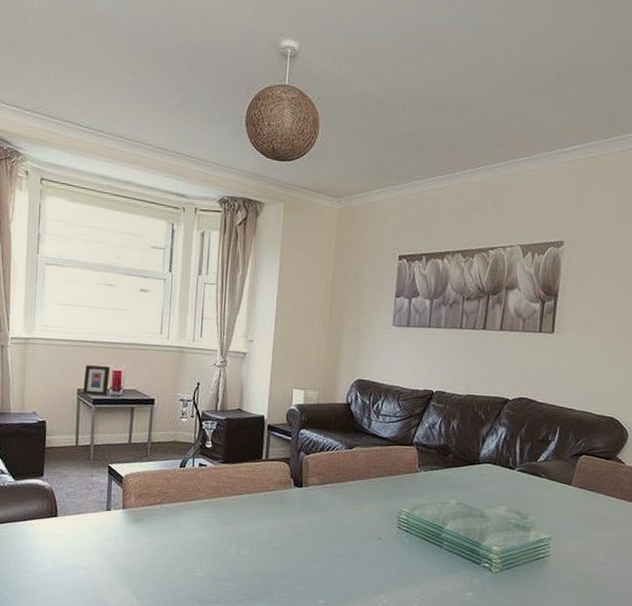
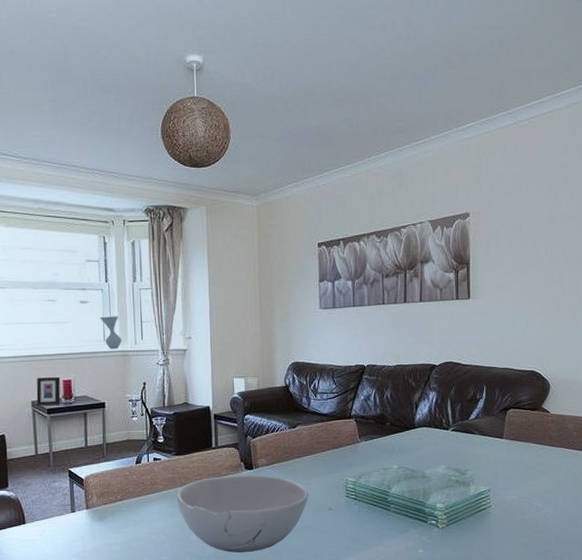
decorative vase: none [158,307,179,345] -> present [99,316,122,350]
bowl: none [219,490,359,574] -> present [177,475,309,553]

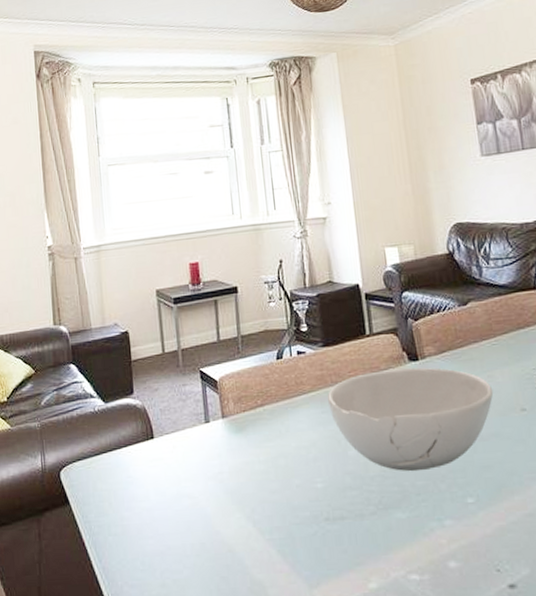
picture frame: present [36,377,61,406] -> none [161,260,188,295]
decorative vase: present [99,316,122,350] -> none [226,185,252,224]

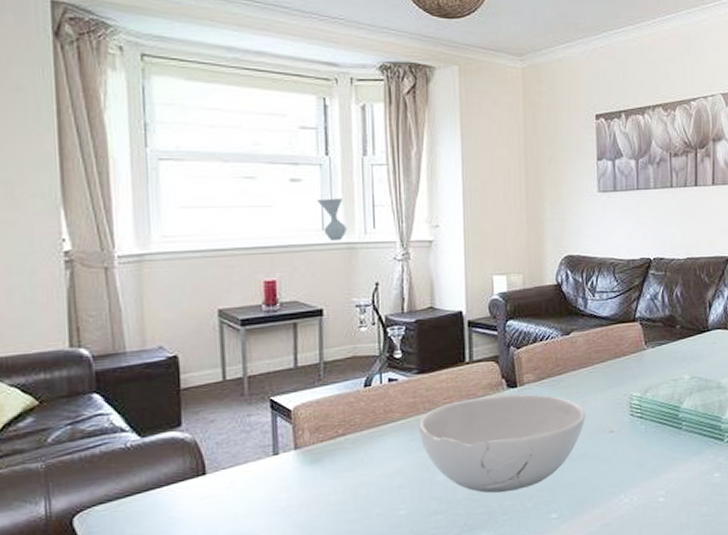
decorative vase: none [226,185,252,224] -> present [316,198,347,242]

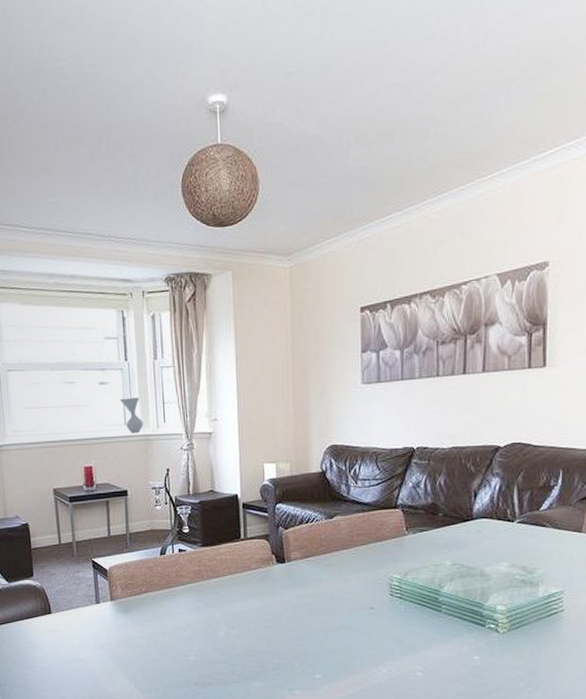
bowl: present [419,394,586,493] -> none [204,569,348,652]

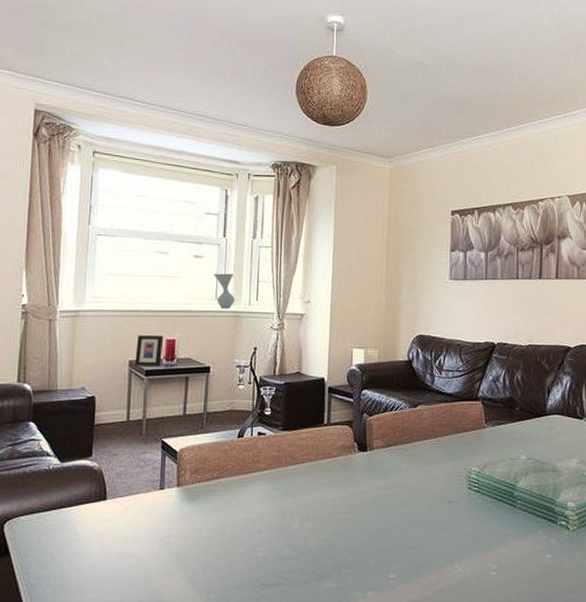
picture frame: none [57,464,82,494] -> present [135,335,164,367]

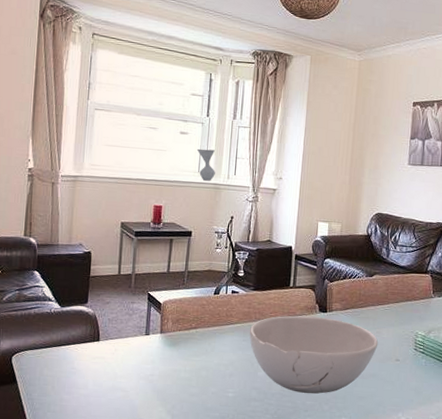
picture frame: present [135,335,164,367] -> none [126,200,152,229]
bowl: none [280,457,427,548] -> present [249,315,379,394]

